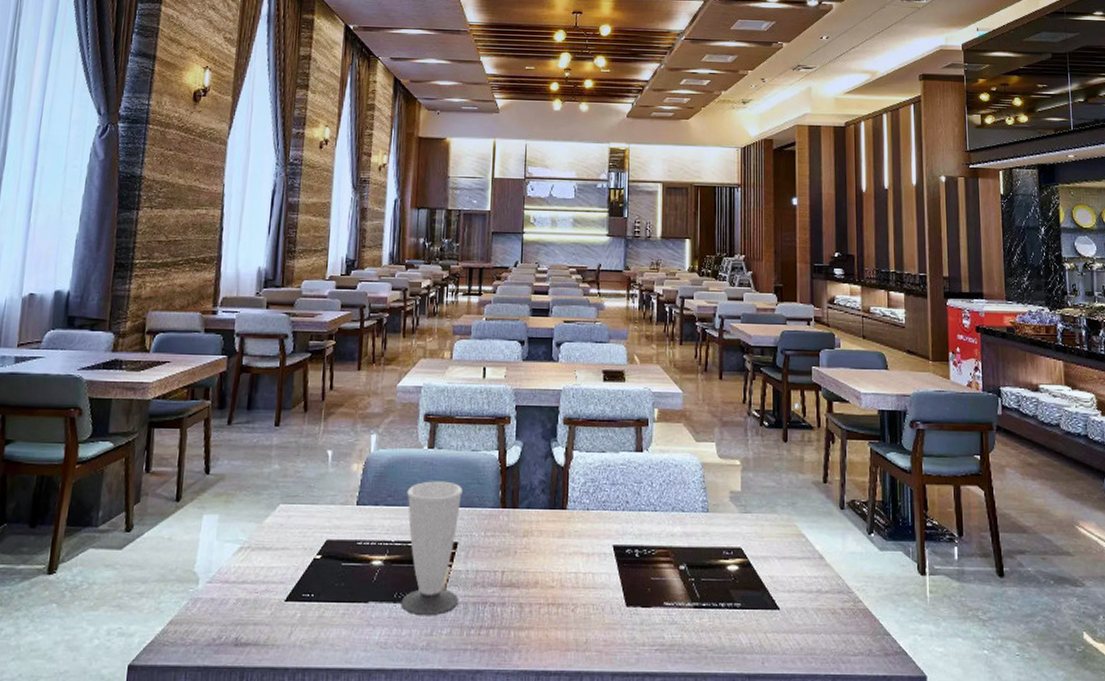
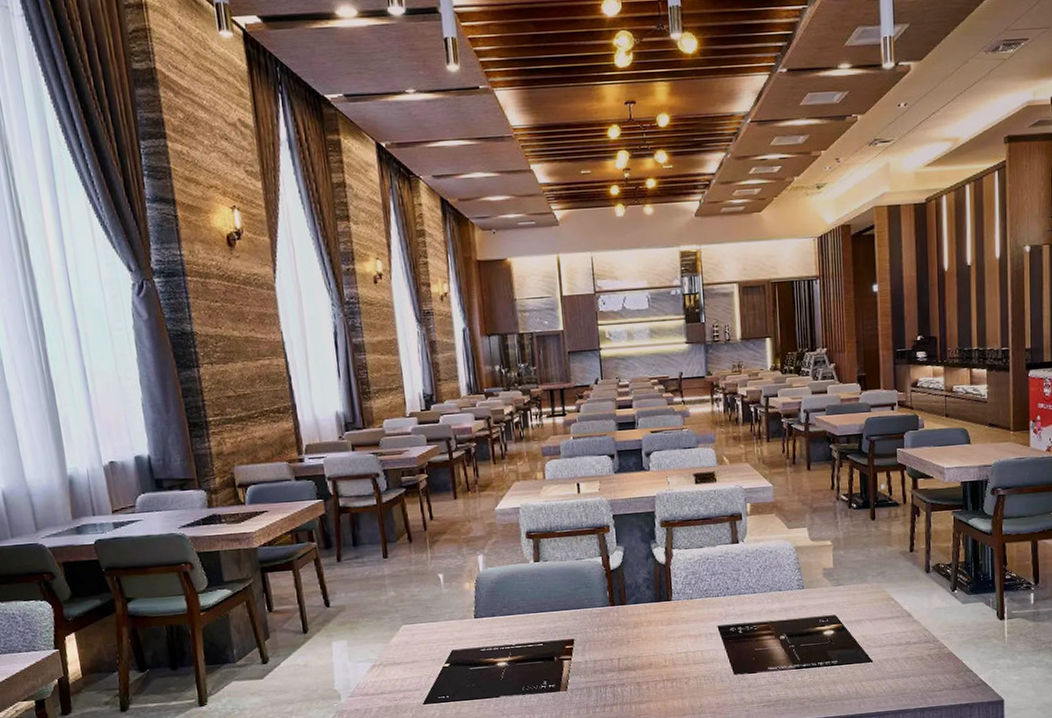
cup: present [401,481,463,616] -> none [520,588,582,702]

